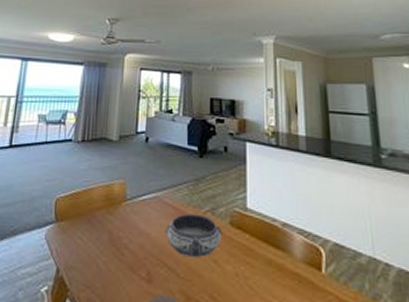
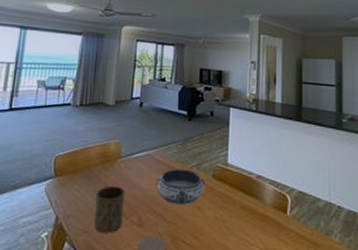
cup: none [98,232,131,290] -> present [94,185,125,233]

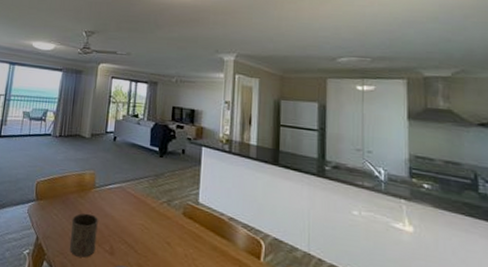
bowl: present [155,168,206,206] -> none [127,202,176,240]

